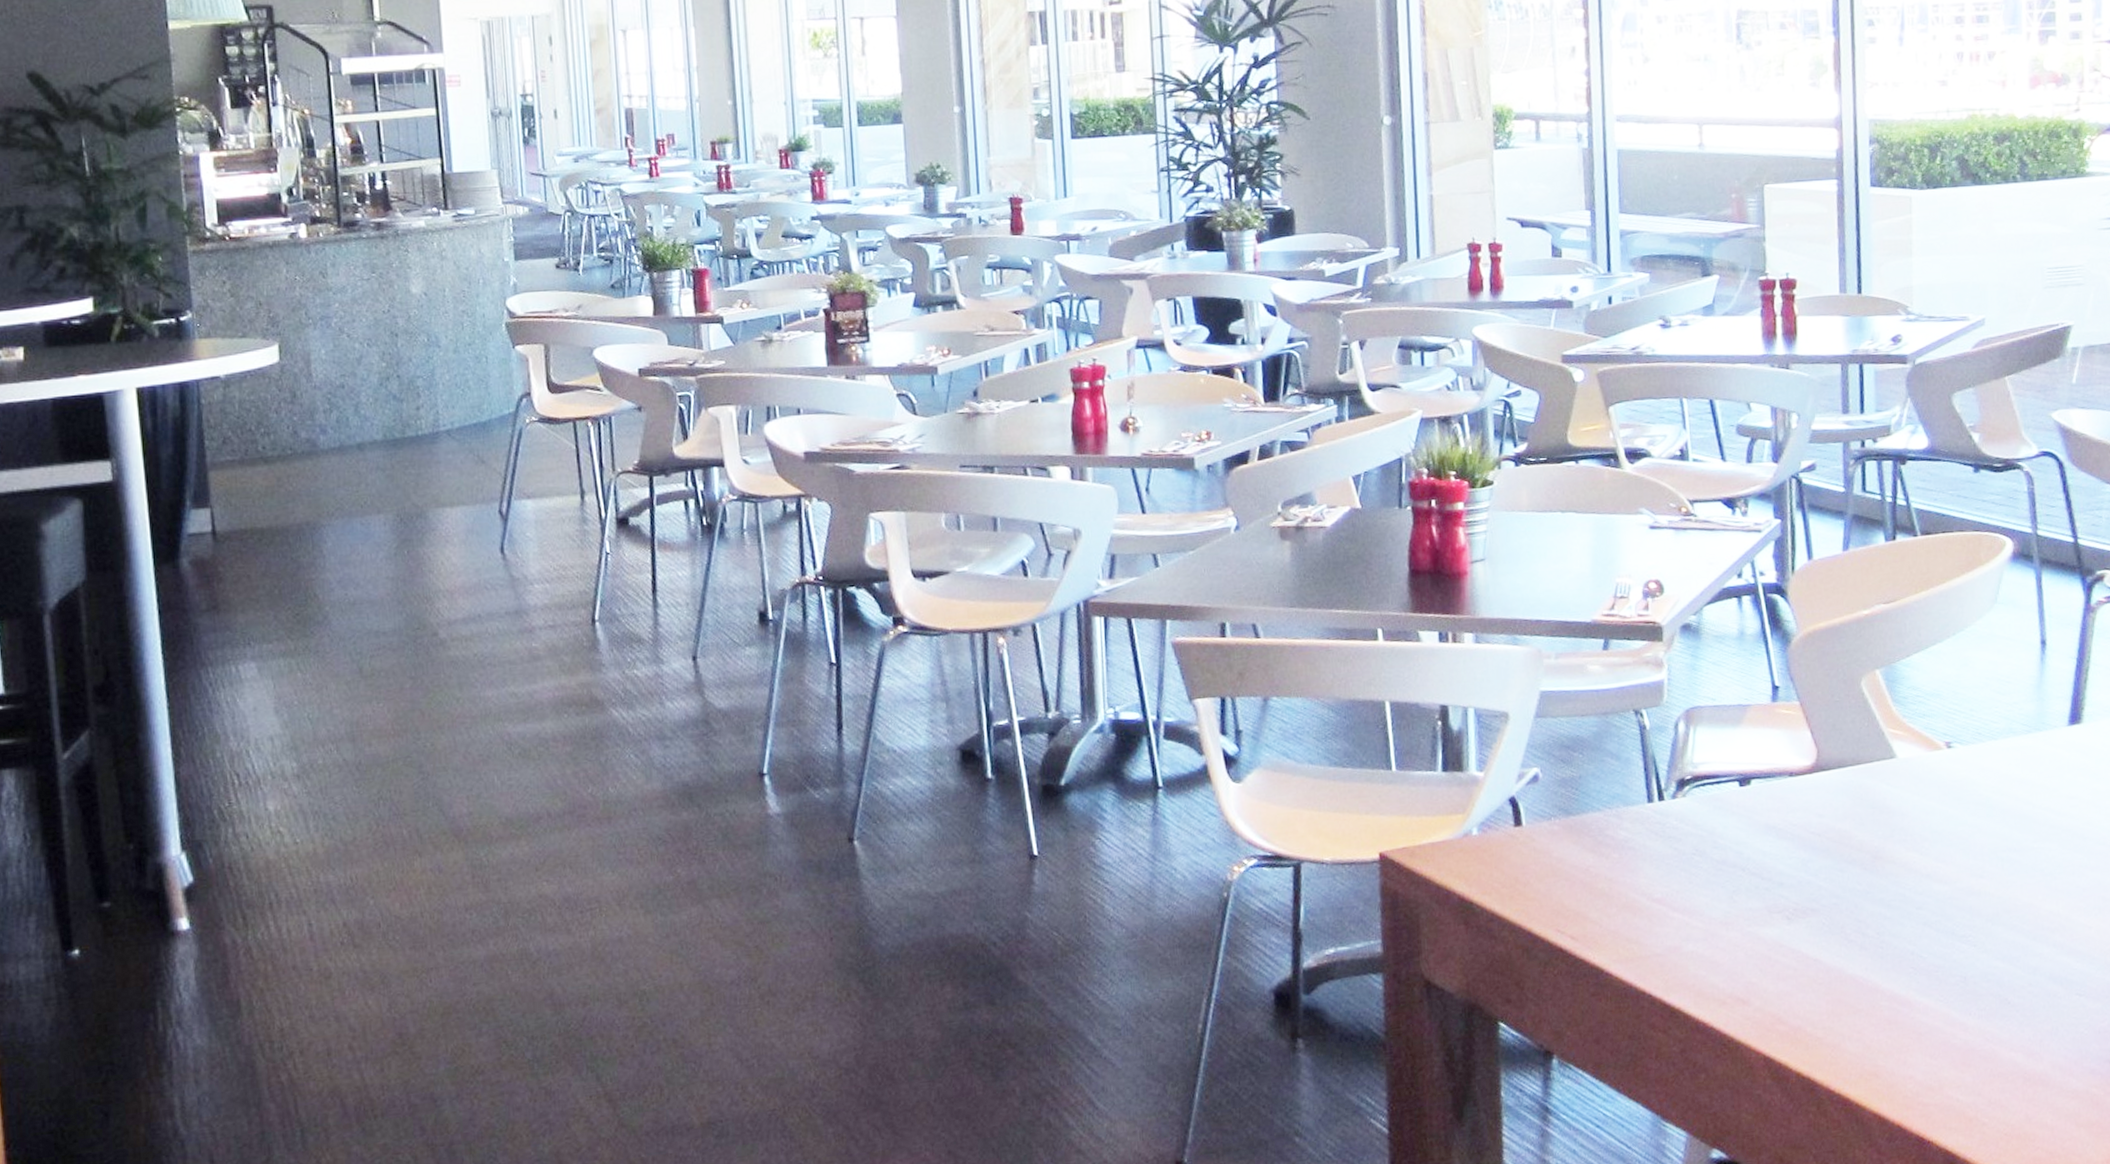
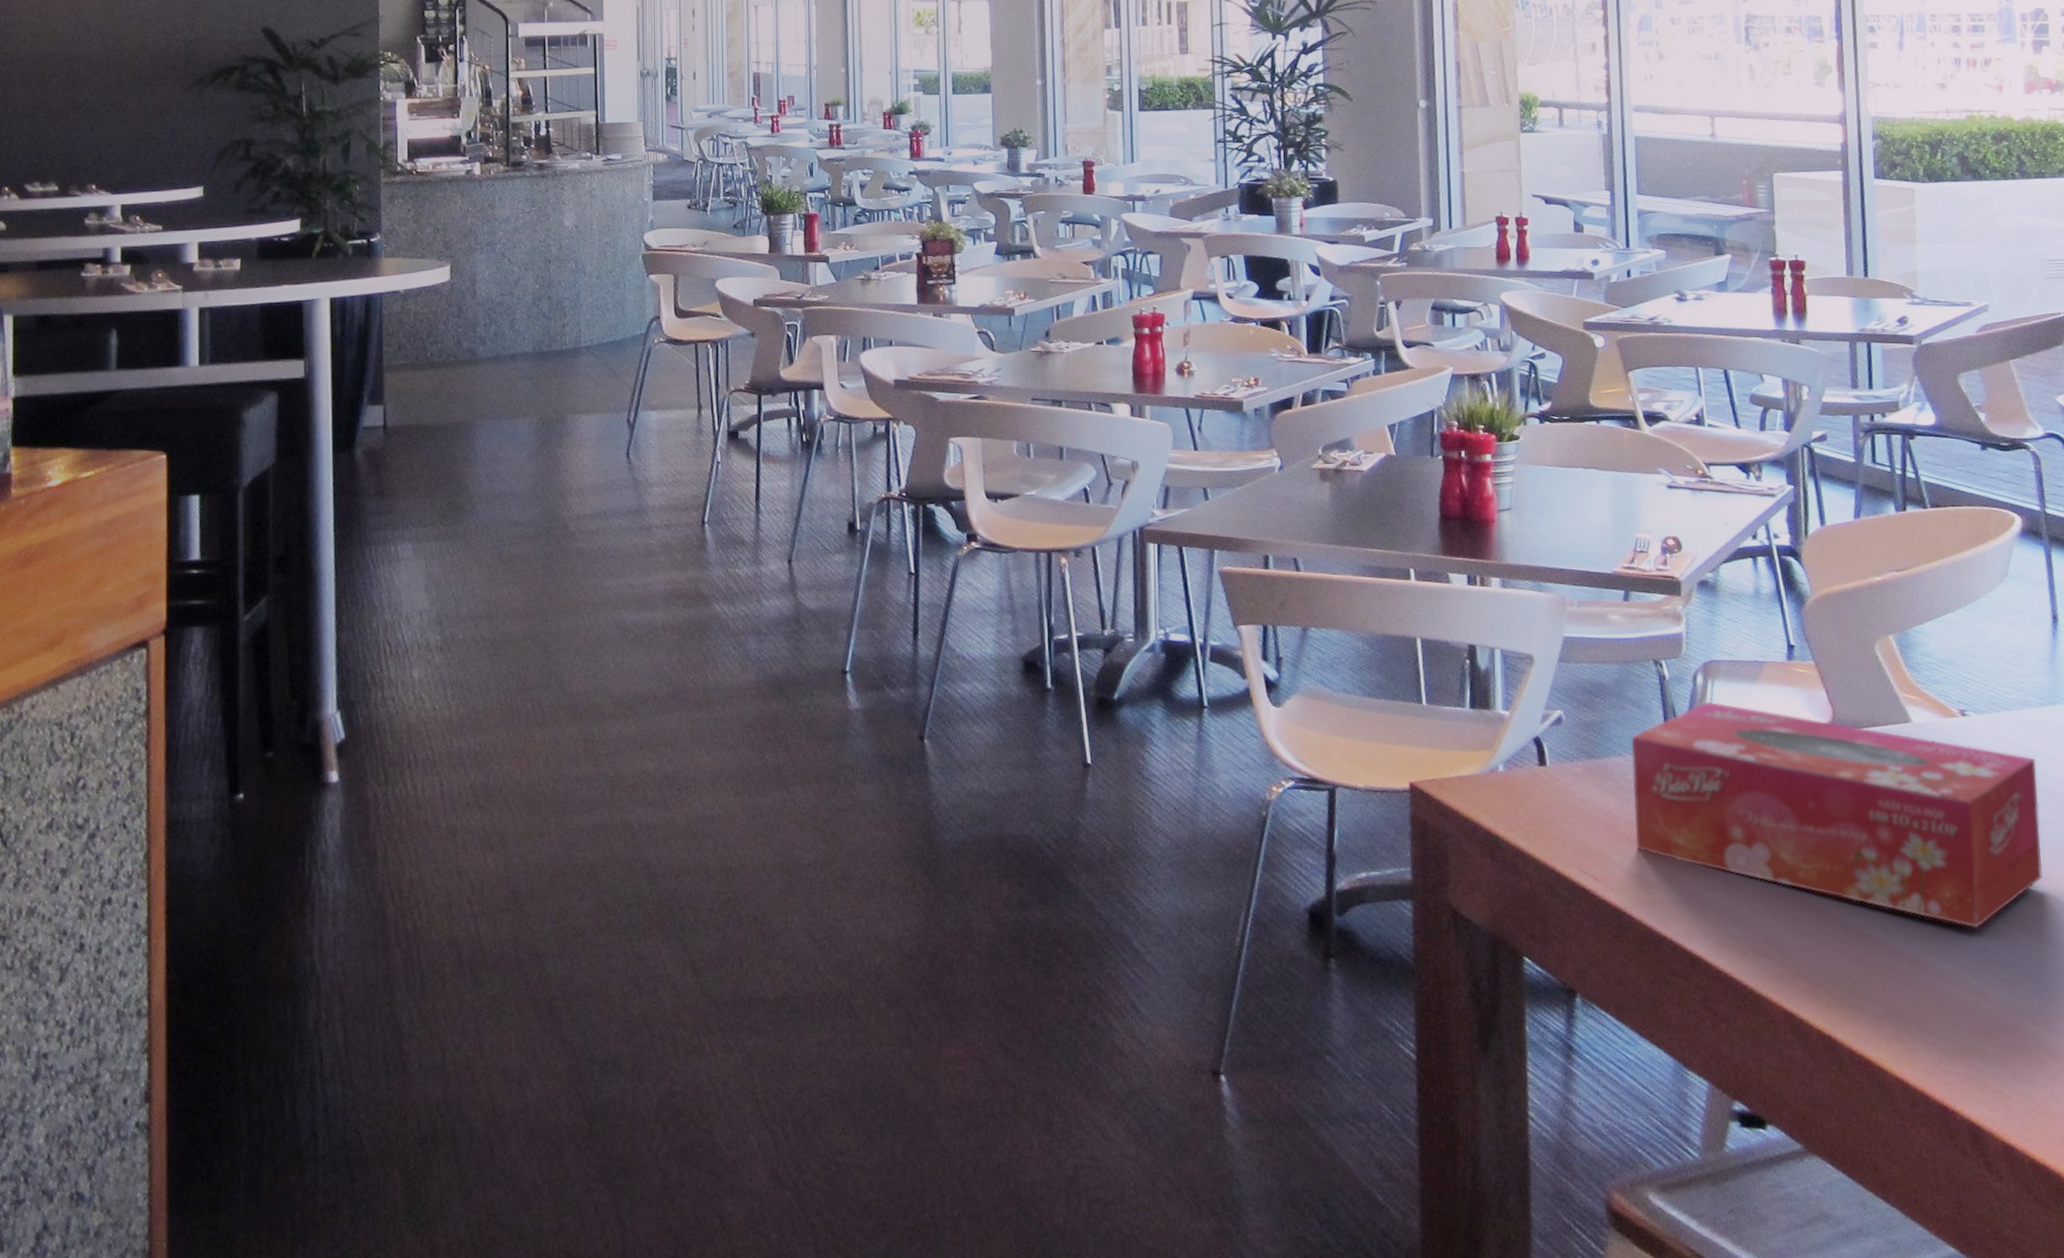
tissue box: none [1610,749,2024,961] -> present [1631,701,2043,929]

